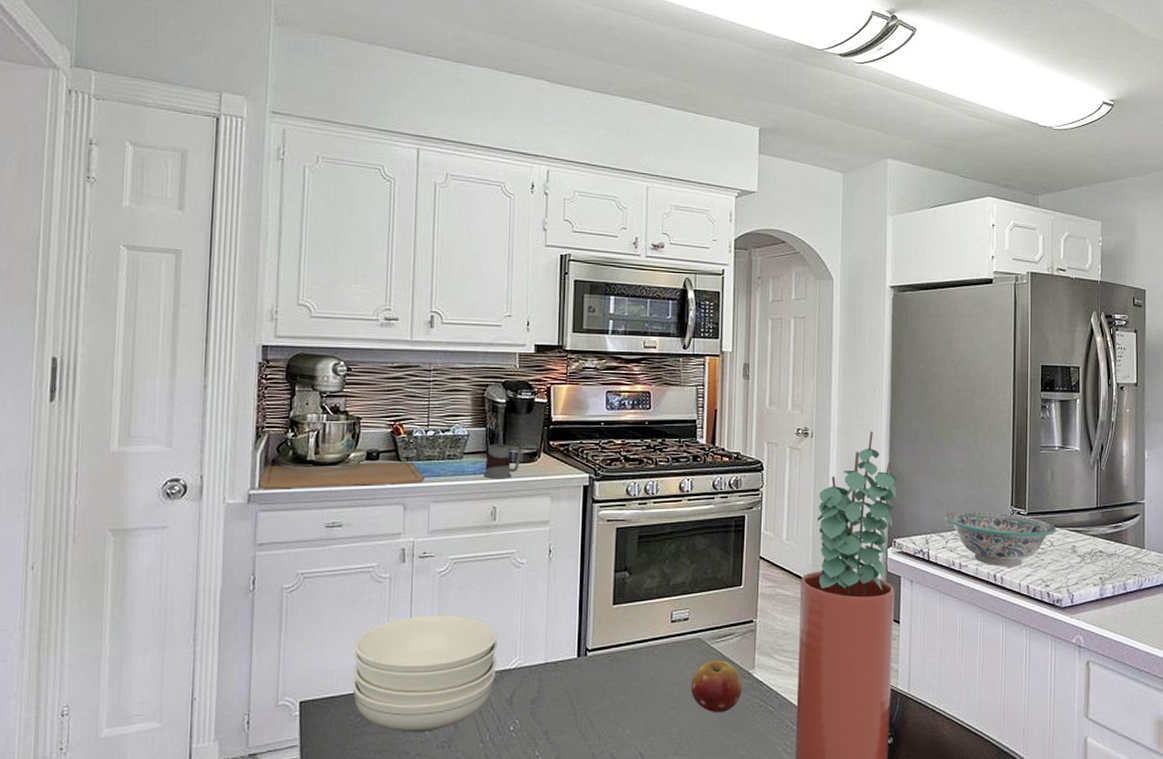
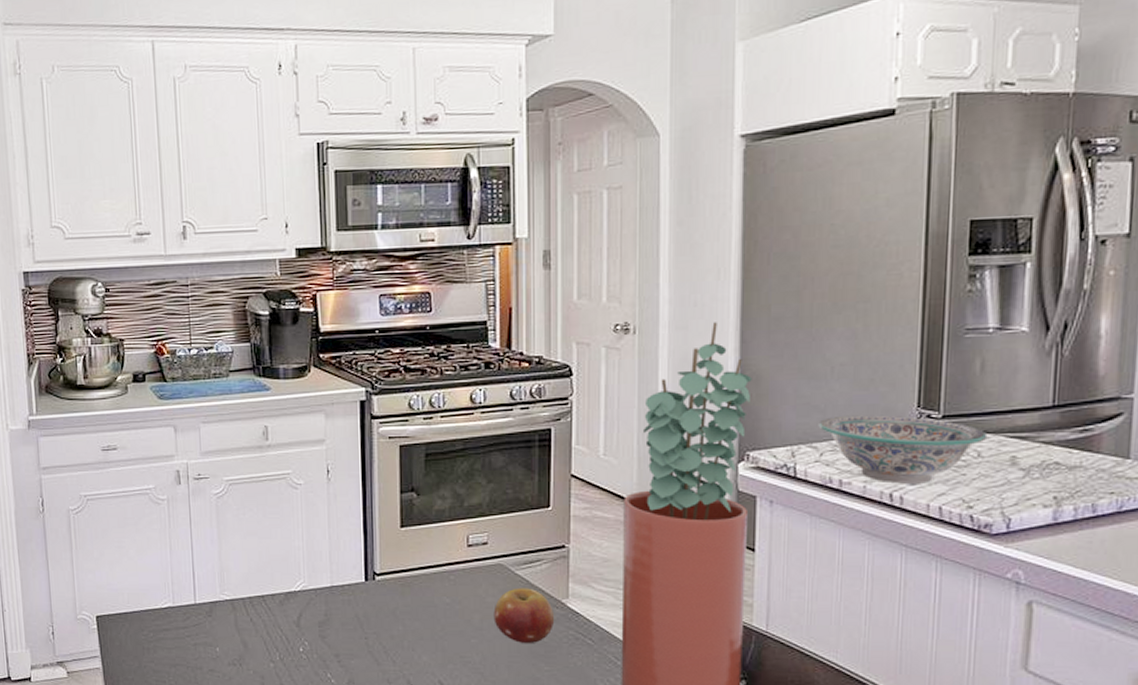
chopping board: present [258,461,424,489] -> none [36,382,192,415]
bowl: present [352,615,498,733] -> none [140,537,281,650]
mug: present [483,444,521,479] -> none [251,359,290,397]

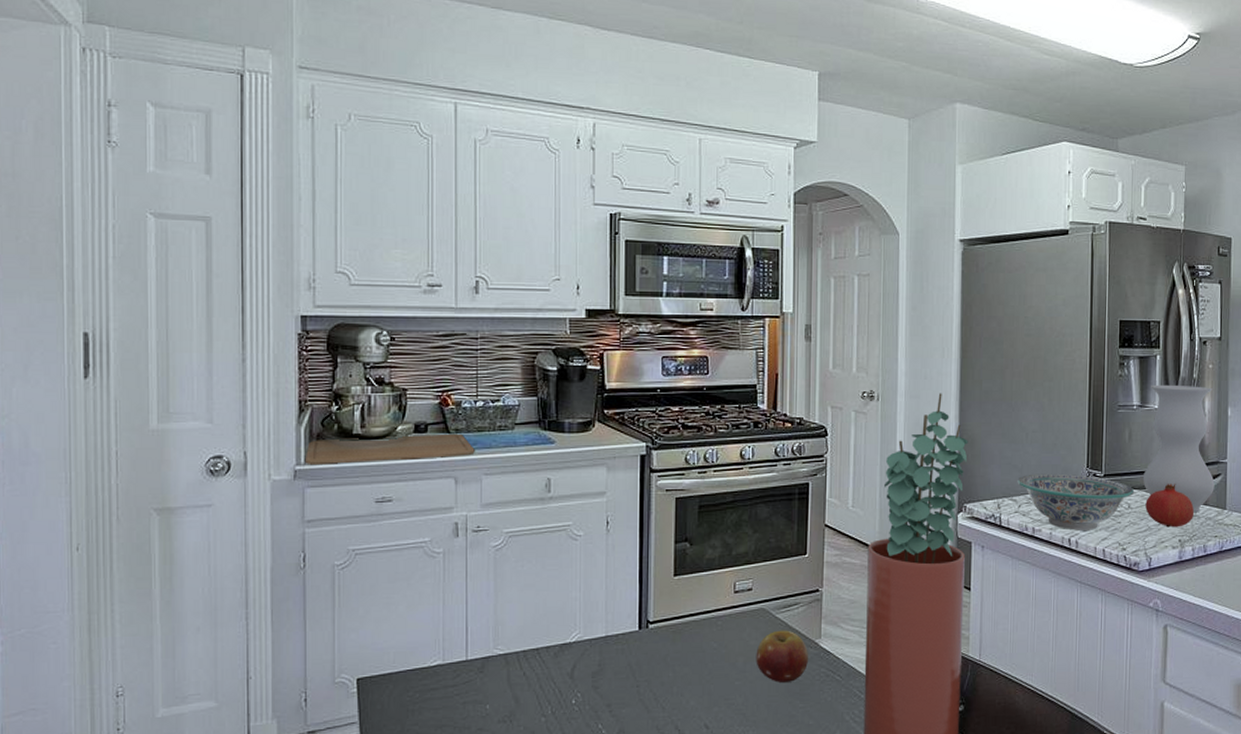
chopping board: none [36,382,192,415] -> present [304,433,475,464]
vase: none [1000,299,1114,462] -> present [1142,384,1215,512]
fruit: none [1003,425,1078,481] -> present [1145,483,1194,528]

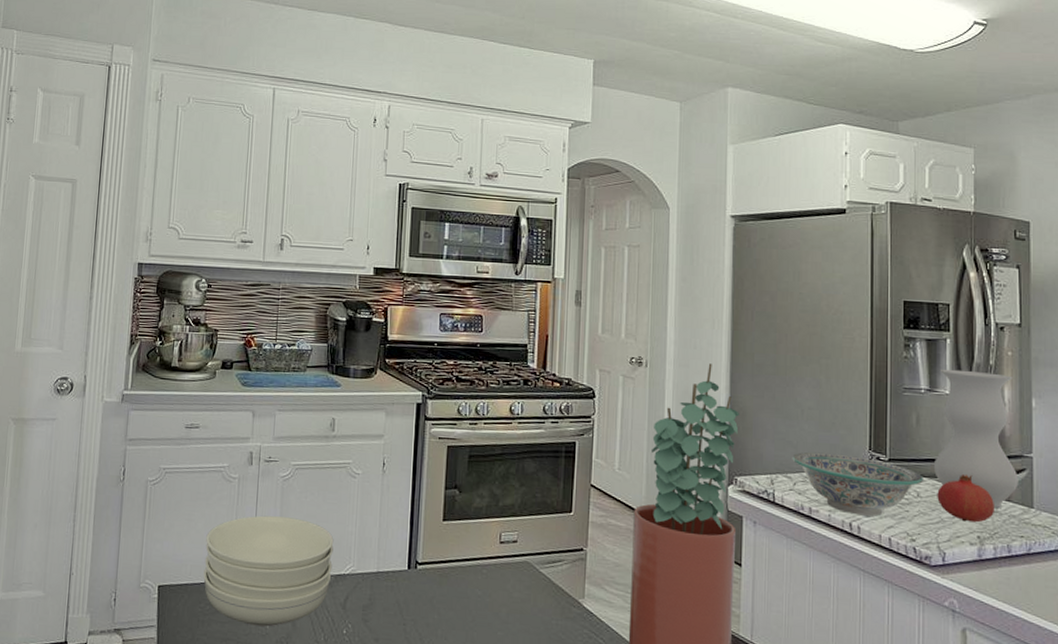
chopping board: present [304,433,475,464] -> none [131,369,271,393]
bowl: none [410,589,557,708] -> present [203,515,334,627]
fruit: present [756,630,809,682] -> none [518,585,572,639]

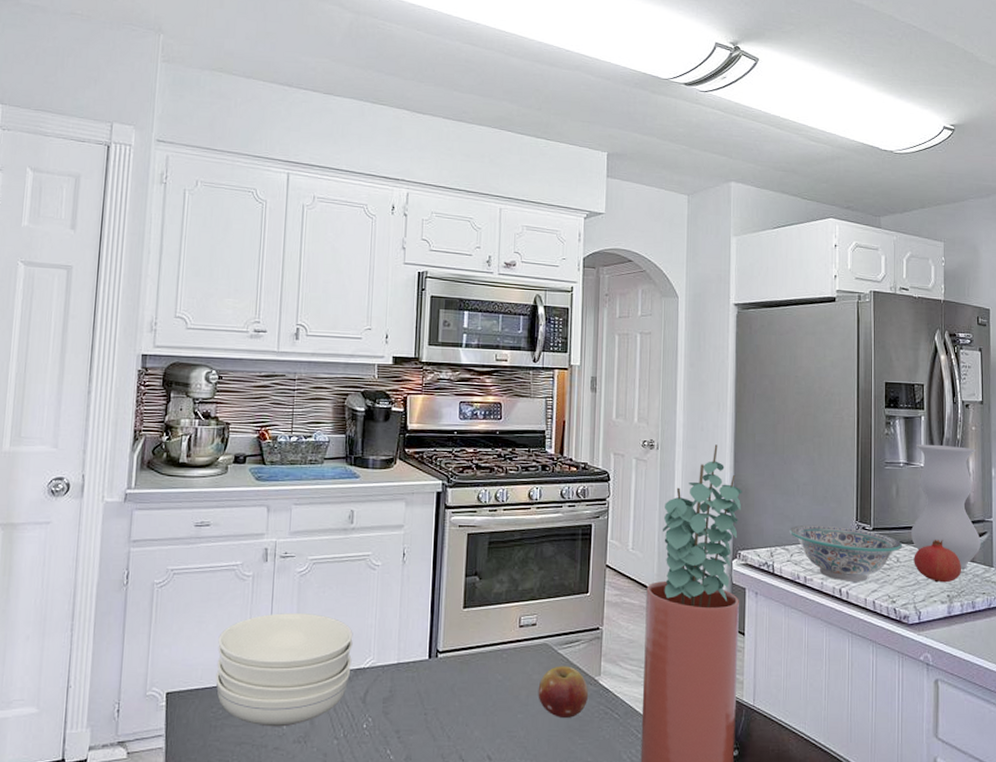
fruit: none [518,585,572,639] -> present [538,666,589,718]

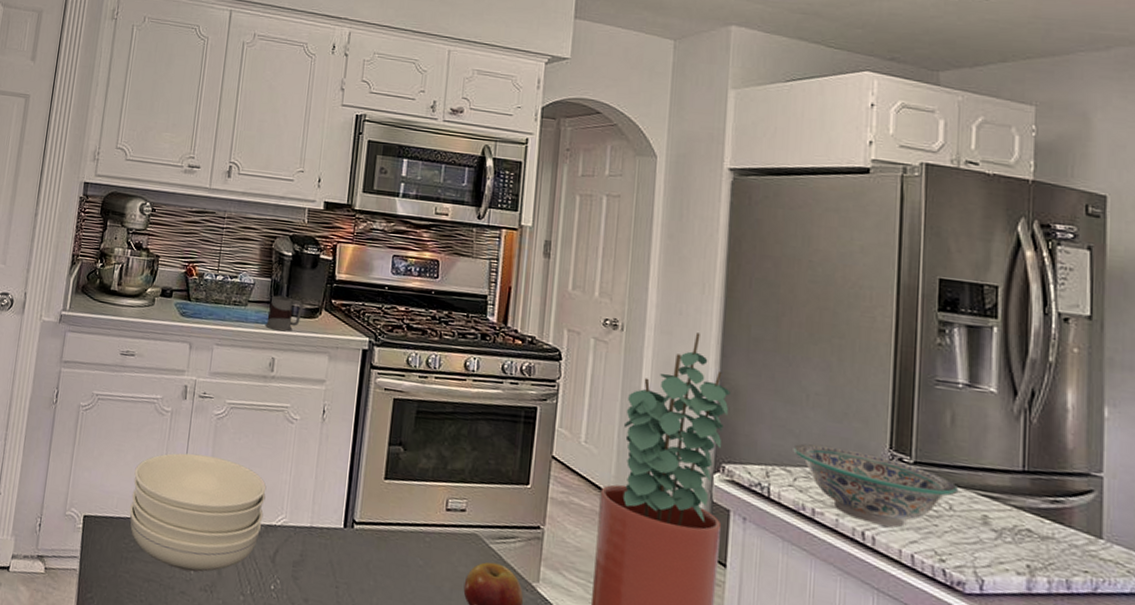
mug: none [342,450,378,484] -> present [265,295,303,332]
vase: present [910,444,981,568] -> none [971,361,1083,534]
fruit: present [914,539,961,583] -> none [975,488,1050,549]

